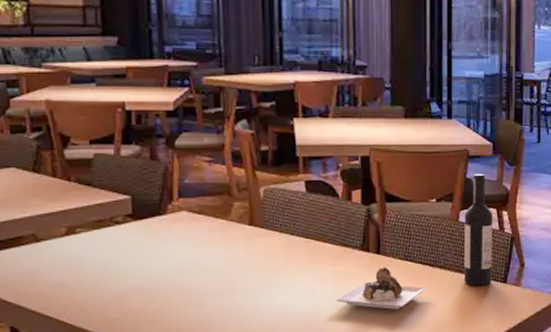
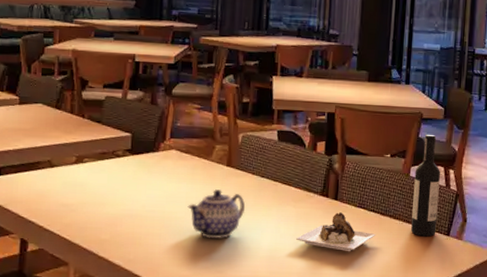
teapot: none [207,252,276,308] -> present [187,189,246,238]

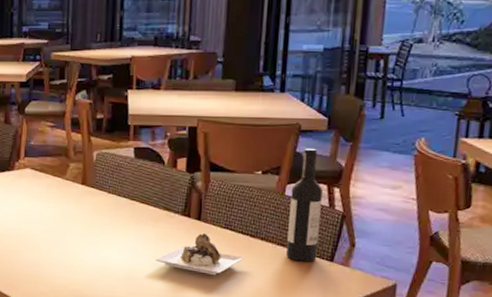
teapot: present [187,189,246,238] -> none [43,208,102,257]

